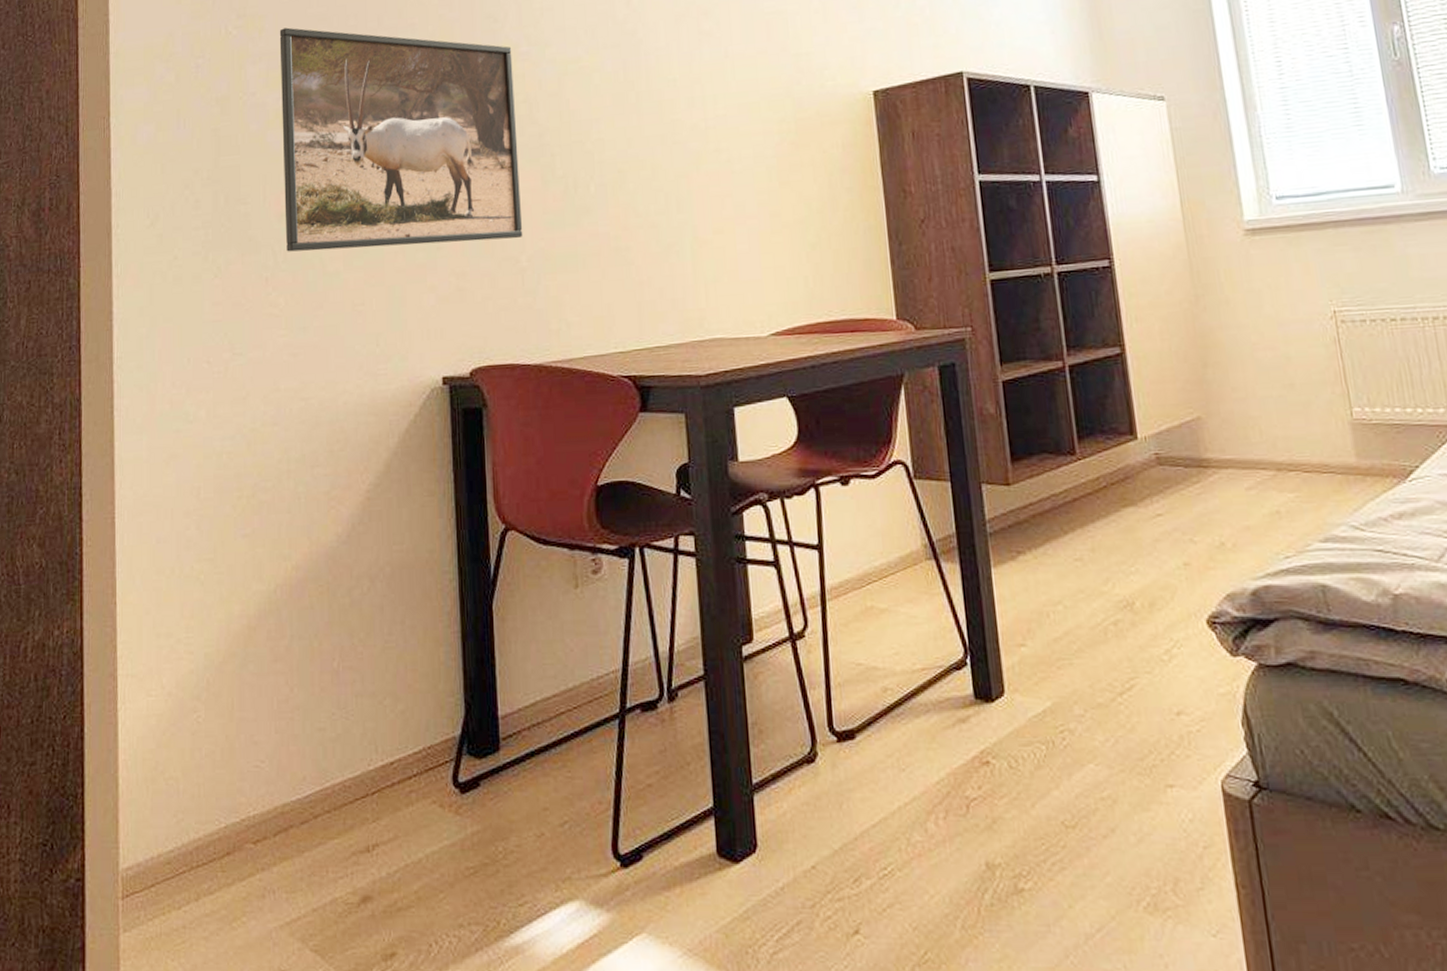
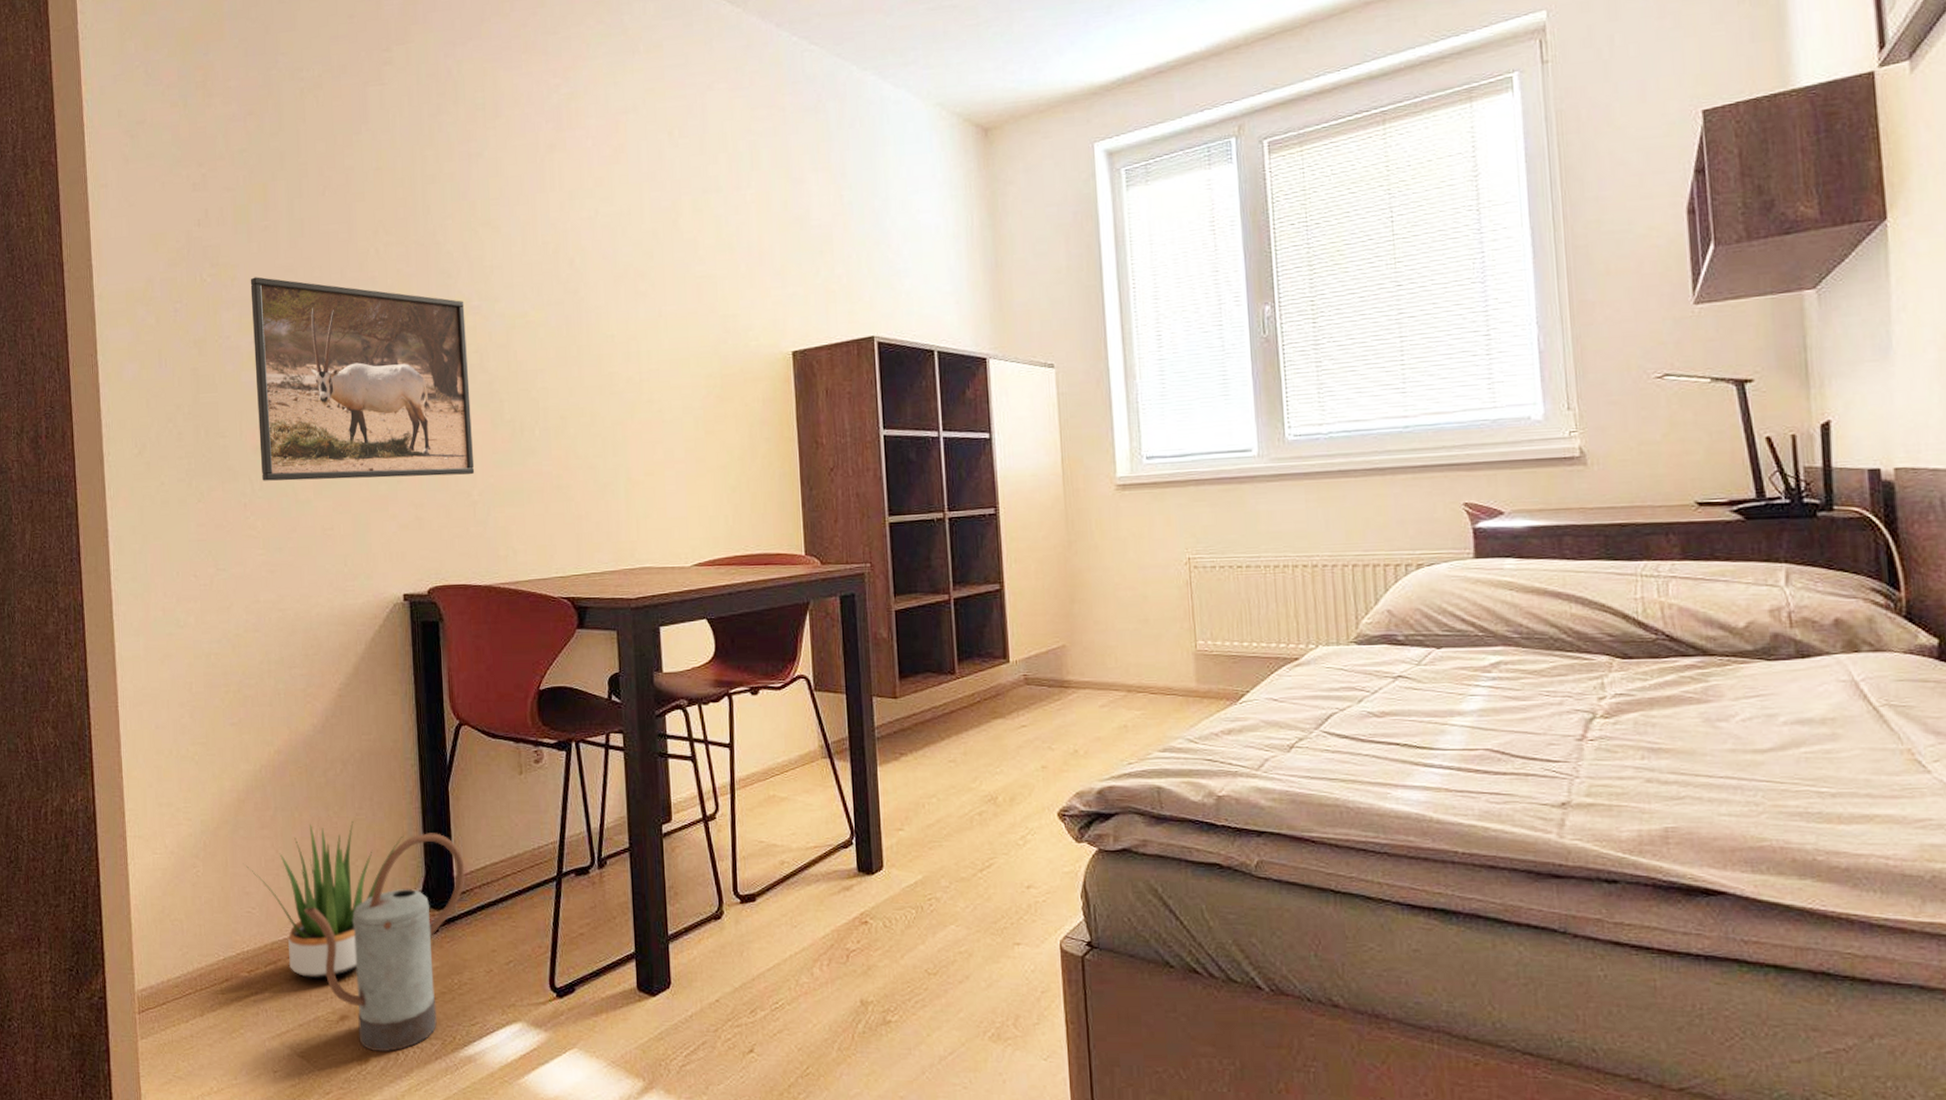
potted plant: none [252,649,441,850] -> present [243,820,404,979]
watering can: none [322,662,512,942] -> present [304,833,465,1051]

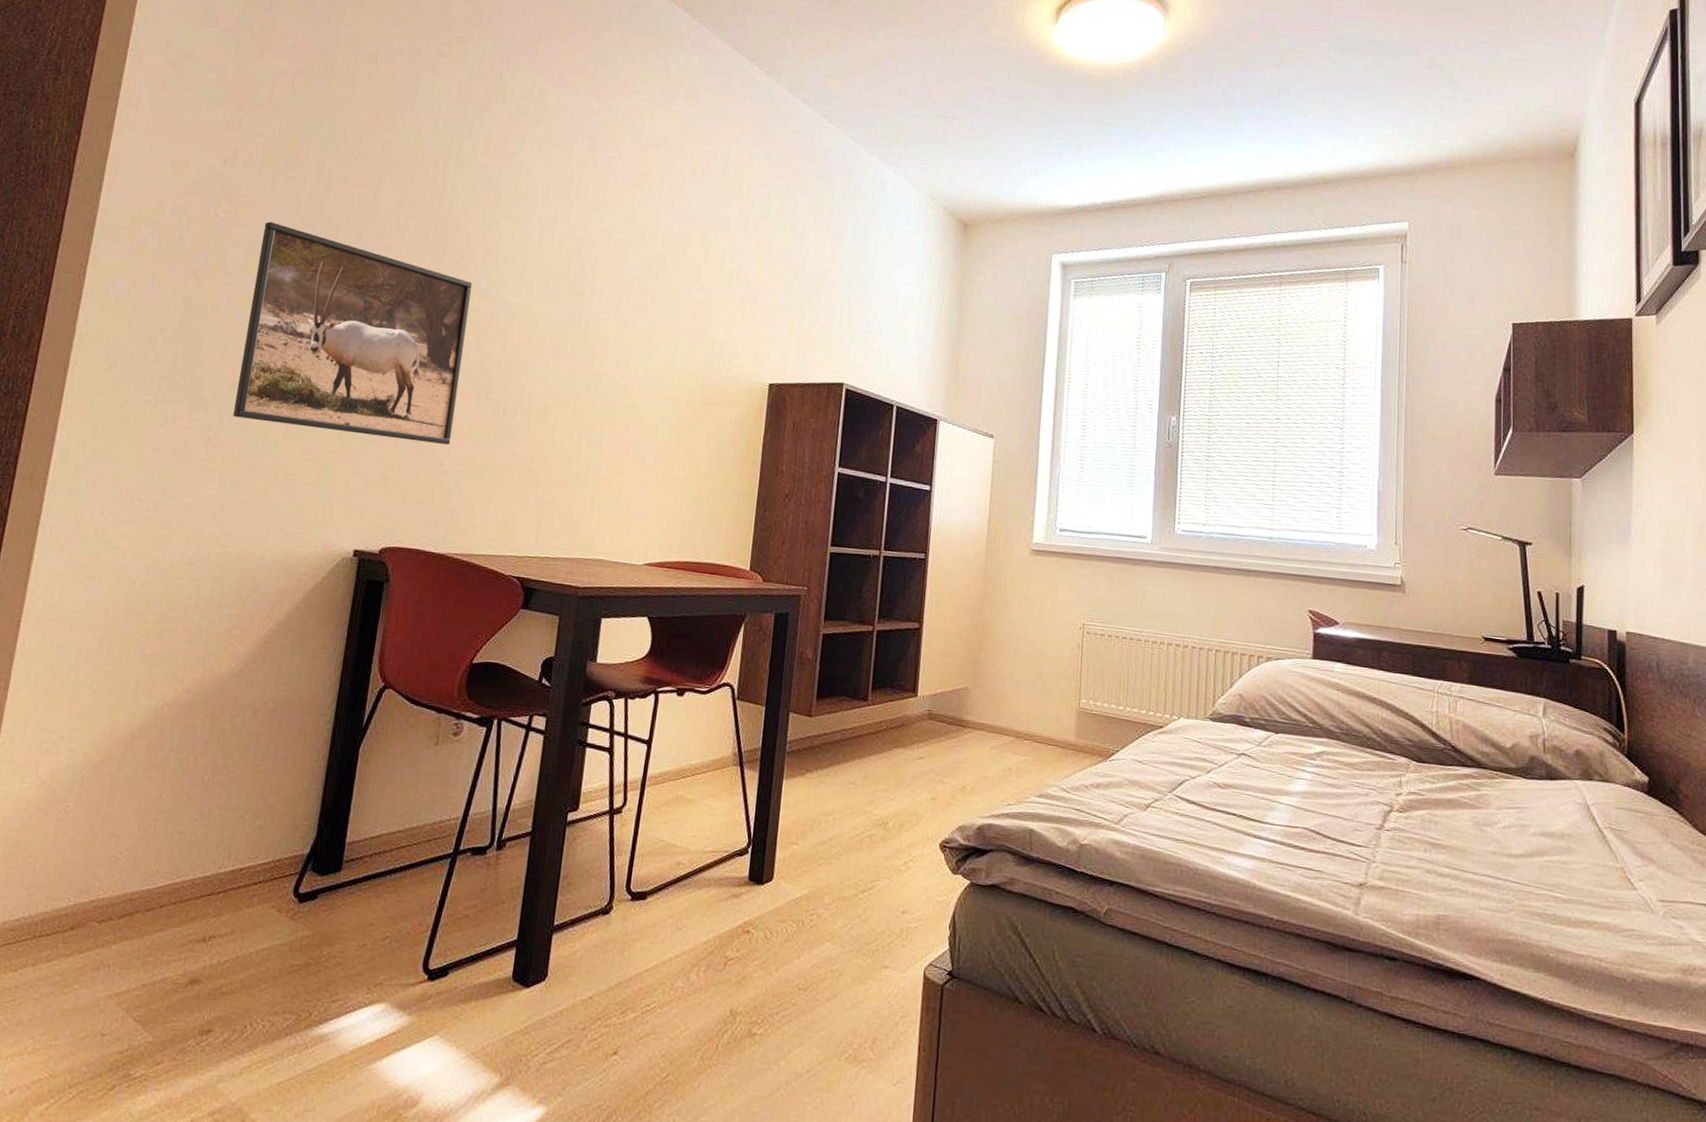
potted plant: present [243,820,404,979] -> none [120,770,302,936]
watering can: present [304,833,465,1051] -> none [176,793,360,1023]

